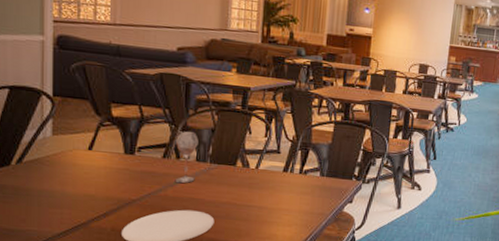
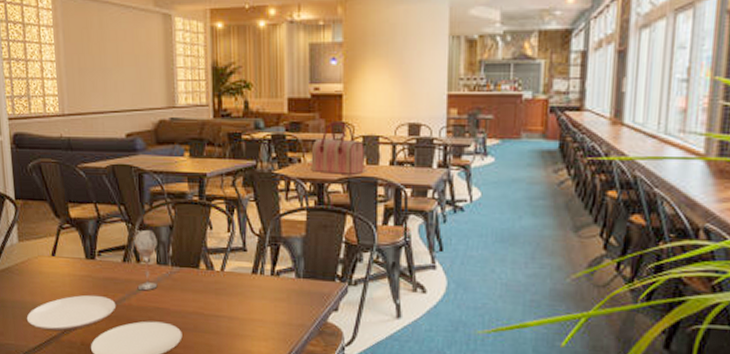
plate: none [53,186,152,219] -> present [26,294,117,332]
handbag: none [341,57,385,99] -> present [311,122,364,175]

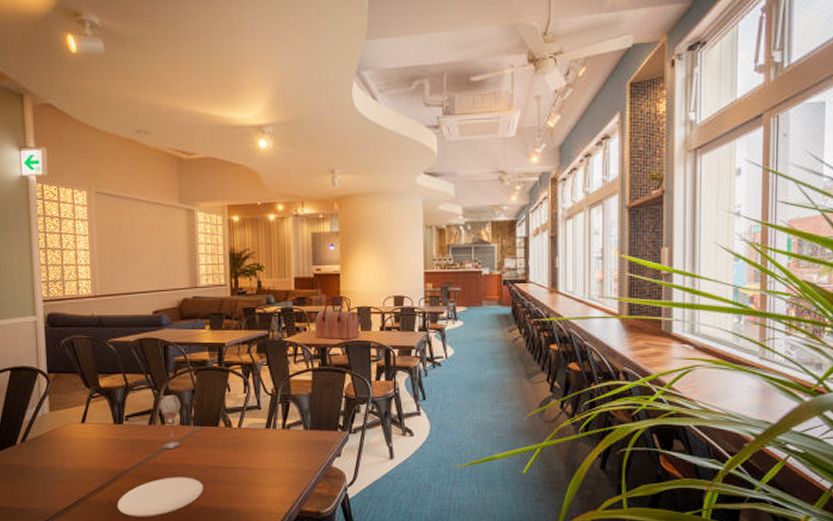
plate: present [26,294,117,332] -> none [55,456,142,493]

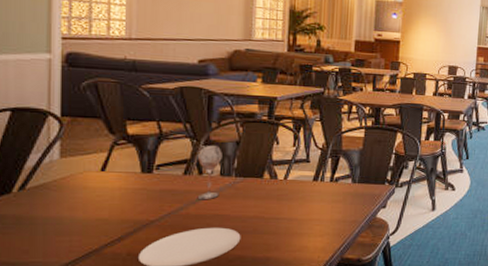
handbag: present [314,296,359,340] -> none [371,61,415,102]

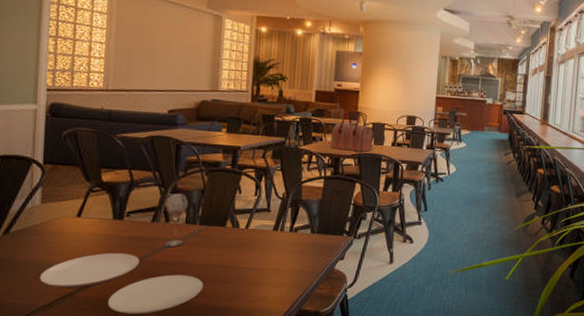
plate: none [61,206,172,245] -> present [39,252,140,289]
handbag: none [371,61,415,102] -> present [330,111,373,152]

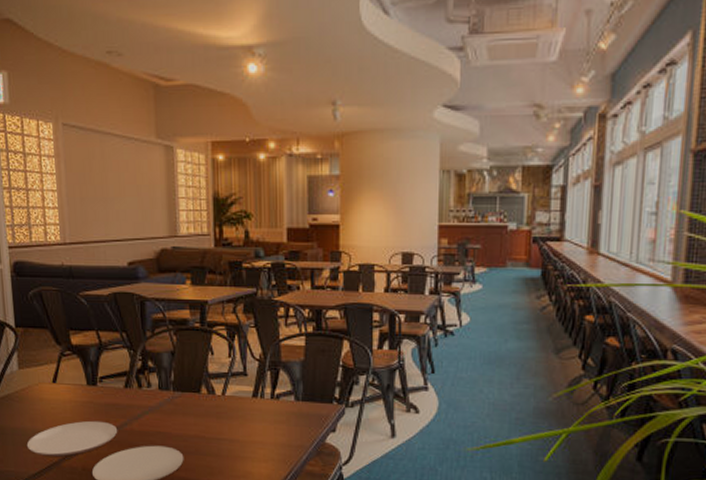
wineglass: present [163,193,188,248] -> none [136,355,160,416]
handbag: present [330,111,373,152] -> none [309,251,360,301]

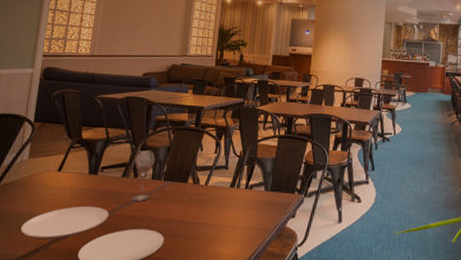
wineglass: none [136,355,160,416] -> present [131,150,155,202]

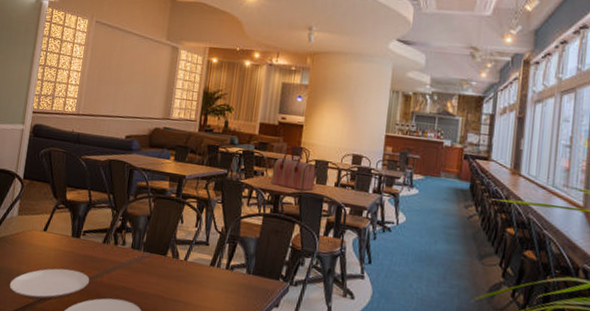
wineglass: present [131,150,155,202] -> none [111,217,136,271]
handbag: none [284,74,324,112] -> present [271,146,316,191]

